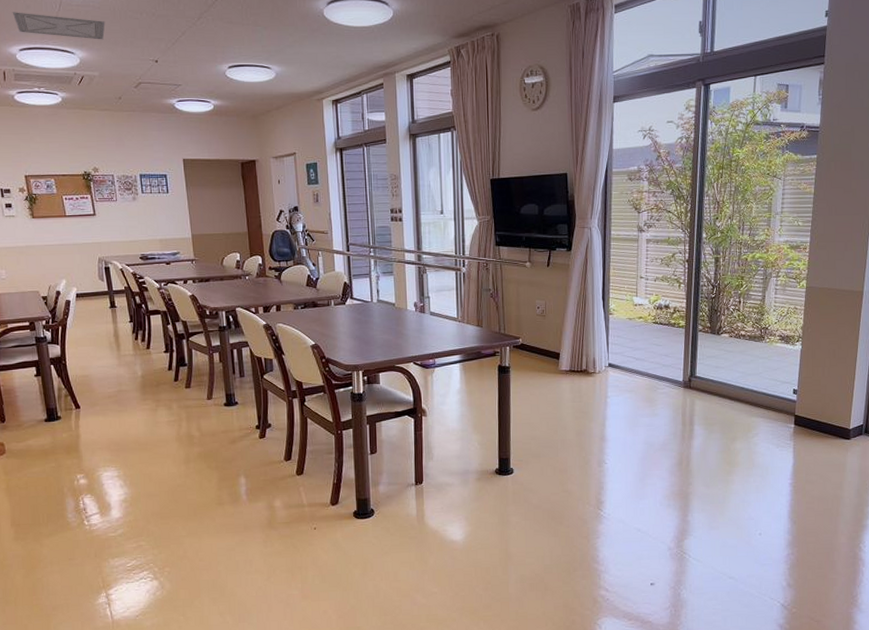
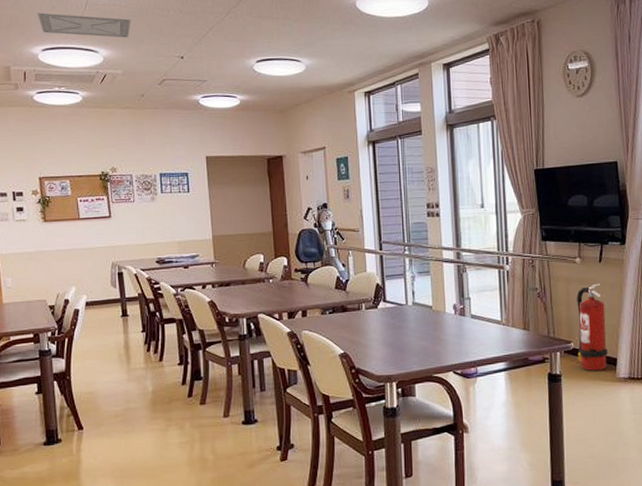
fire extinguisher: none [525,286,552,364] -> present [576,283,608,371]

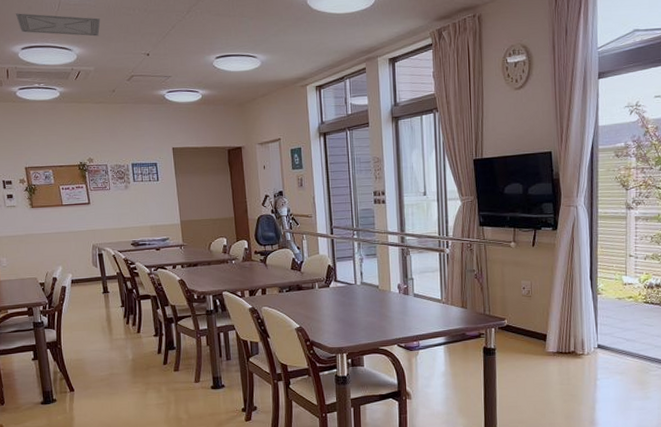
fire extinguisher: present [576,283,608,371] -> none [511,266,538,346]

